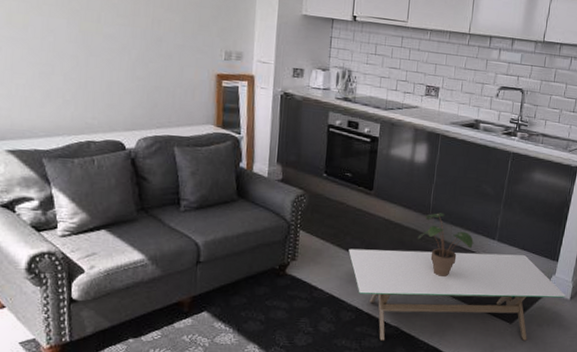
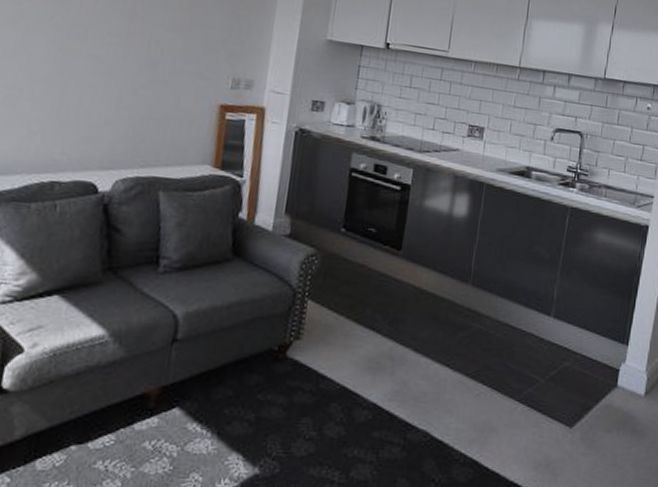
coffee table: present [348,248,567,341] -> none [368,324,640,451]
potted plant: present [417,213,475,277] -> none [454,280,526,363]

